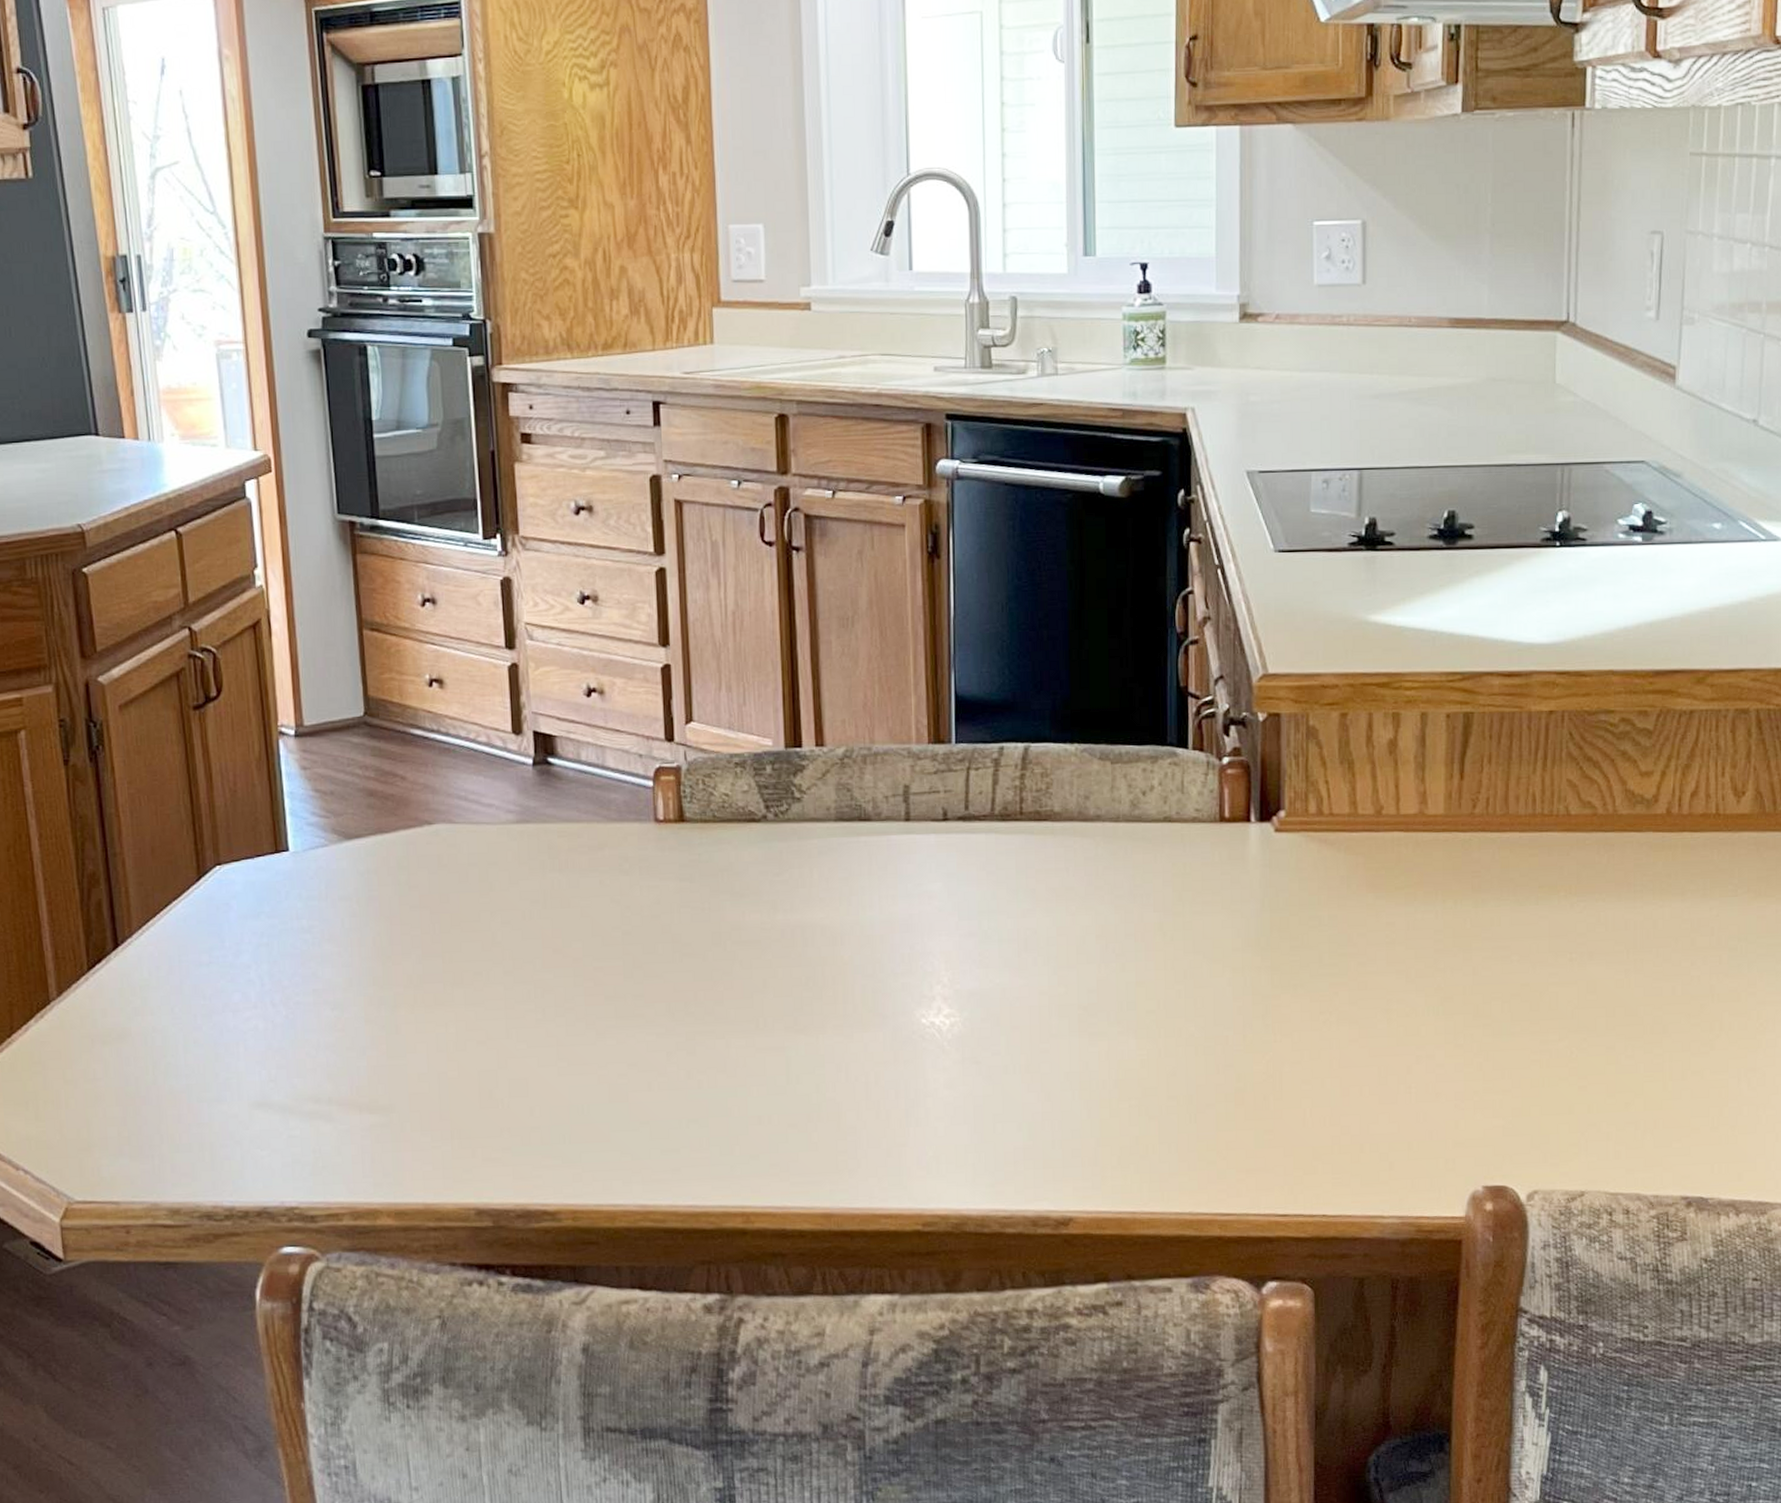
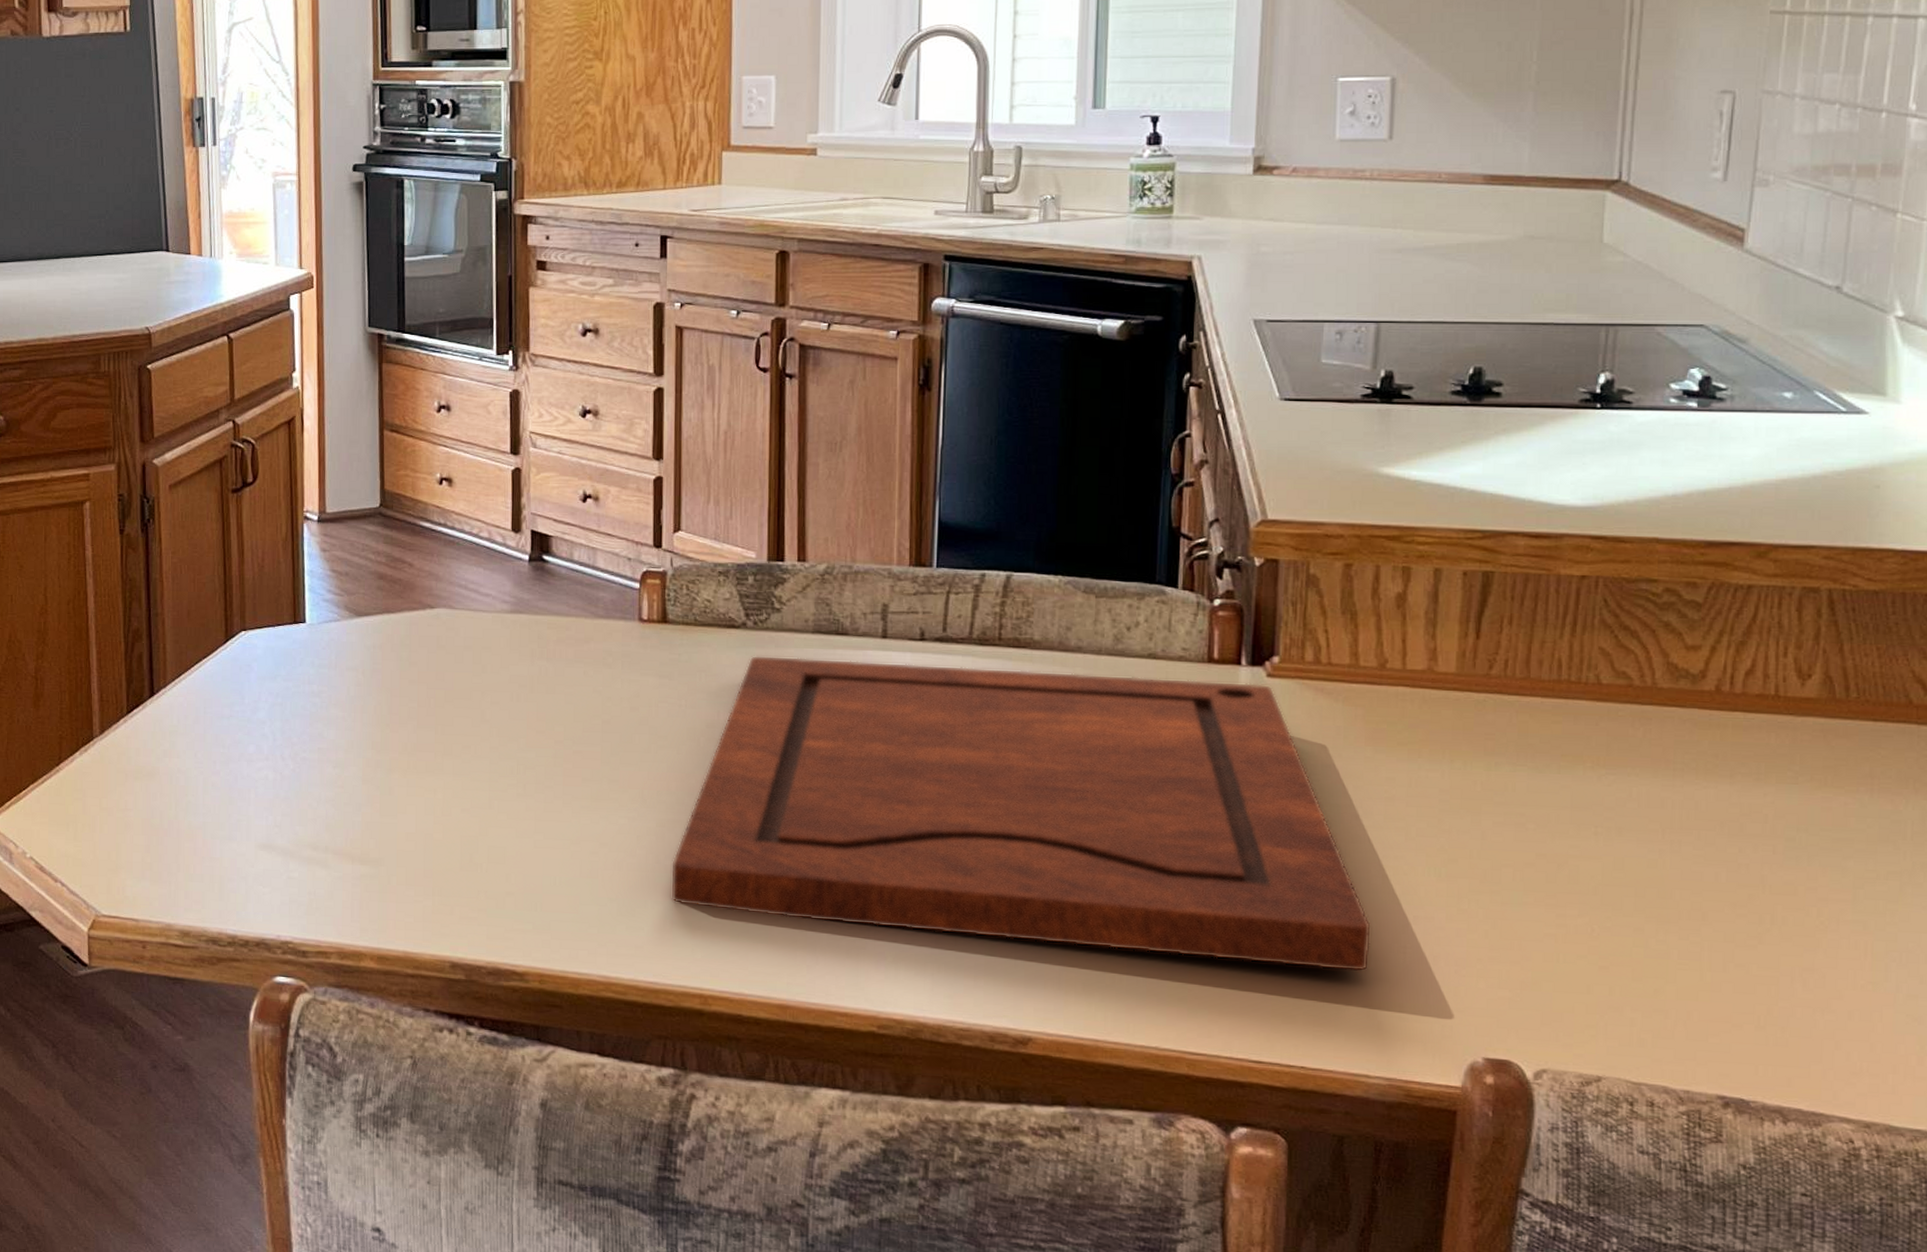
cutting board: none [703,839,1380,1123] -> present [670,655,1372,972]

